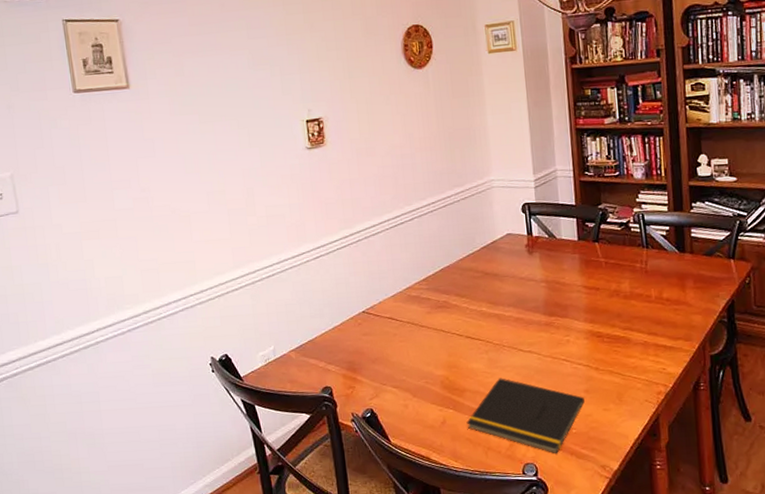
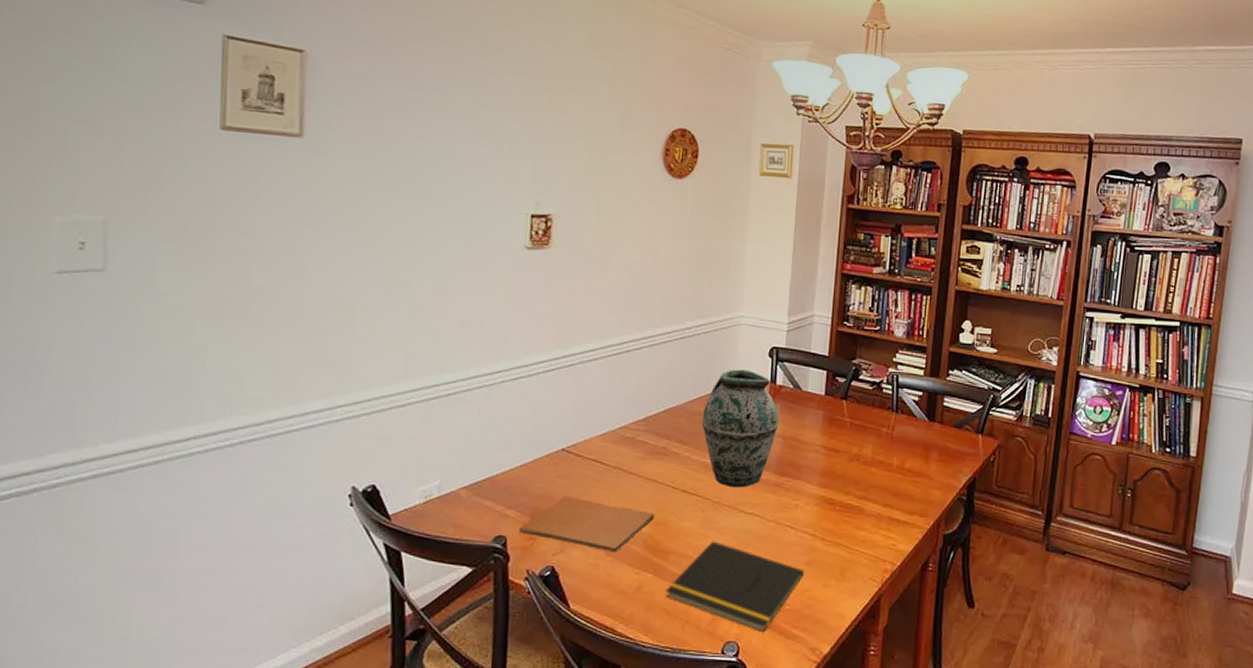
book: none [340,349,447,394] -> present [519,496,655,553]
vase: none [472,226,541,331] -> present [701,369,779,488]

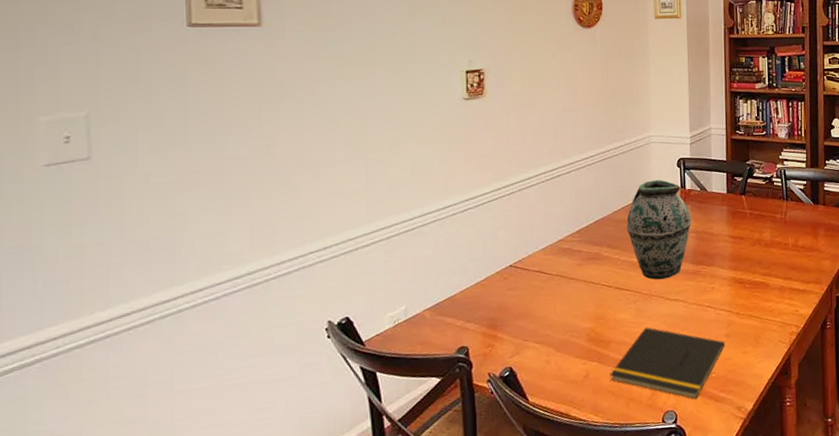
book: present [519,496,655,553] -> none [479,304,594,349]

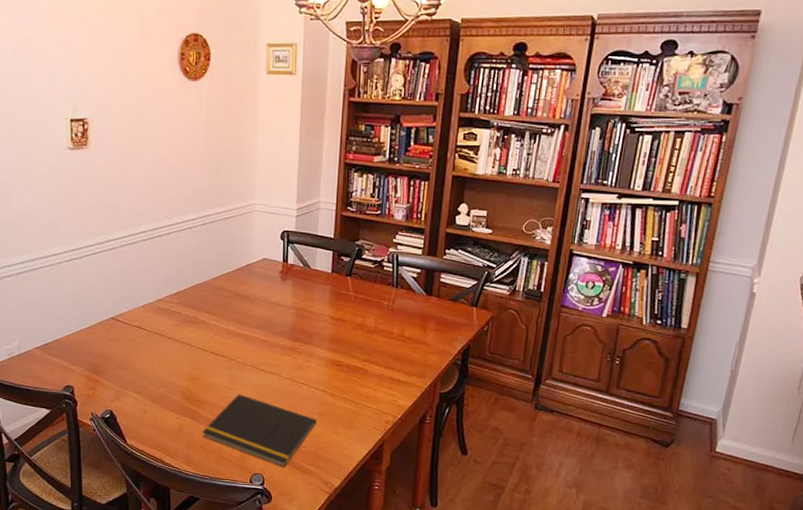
vase: present [626,179,691,280] -> none [225,250,292,351]

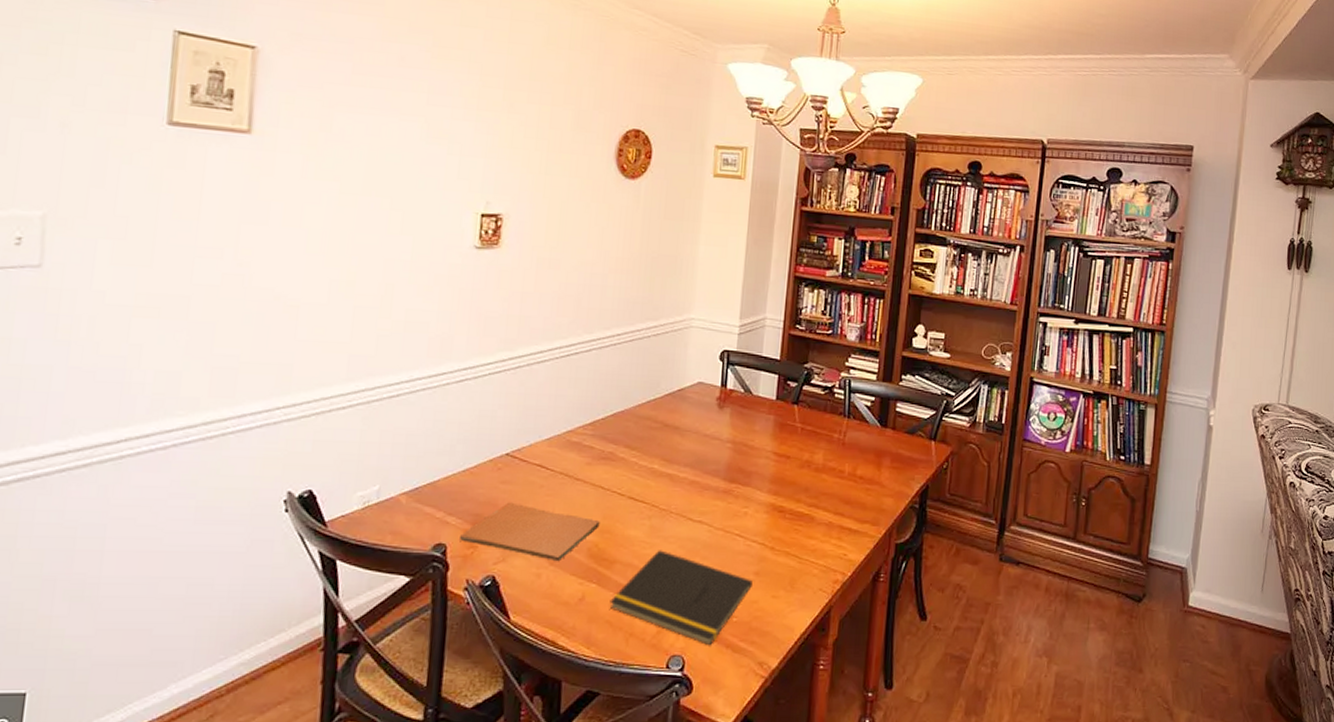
book: none [83,355,190,401] -> present [460,502,600,562]

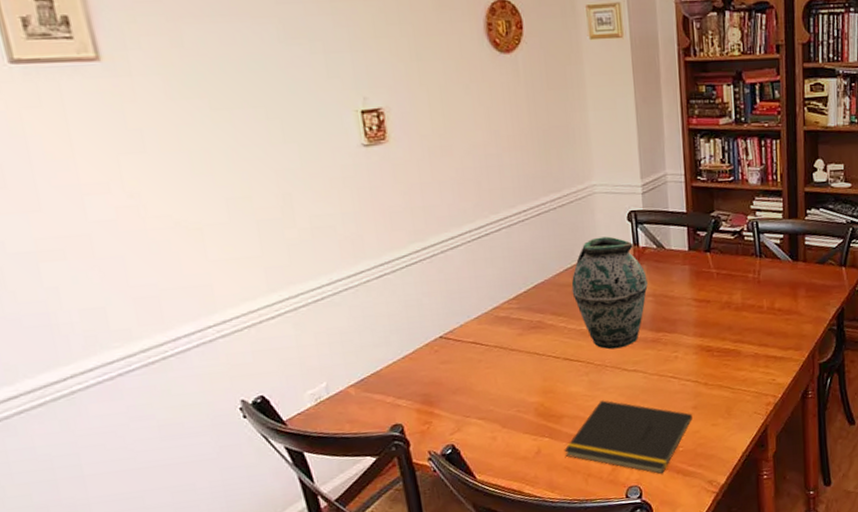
book: present [460,502,600,562] -> none [413,379,542,424]
vase: none [650,372,729,495] -> present [571,236,648,350]

